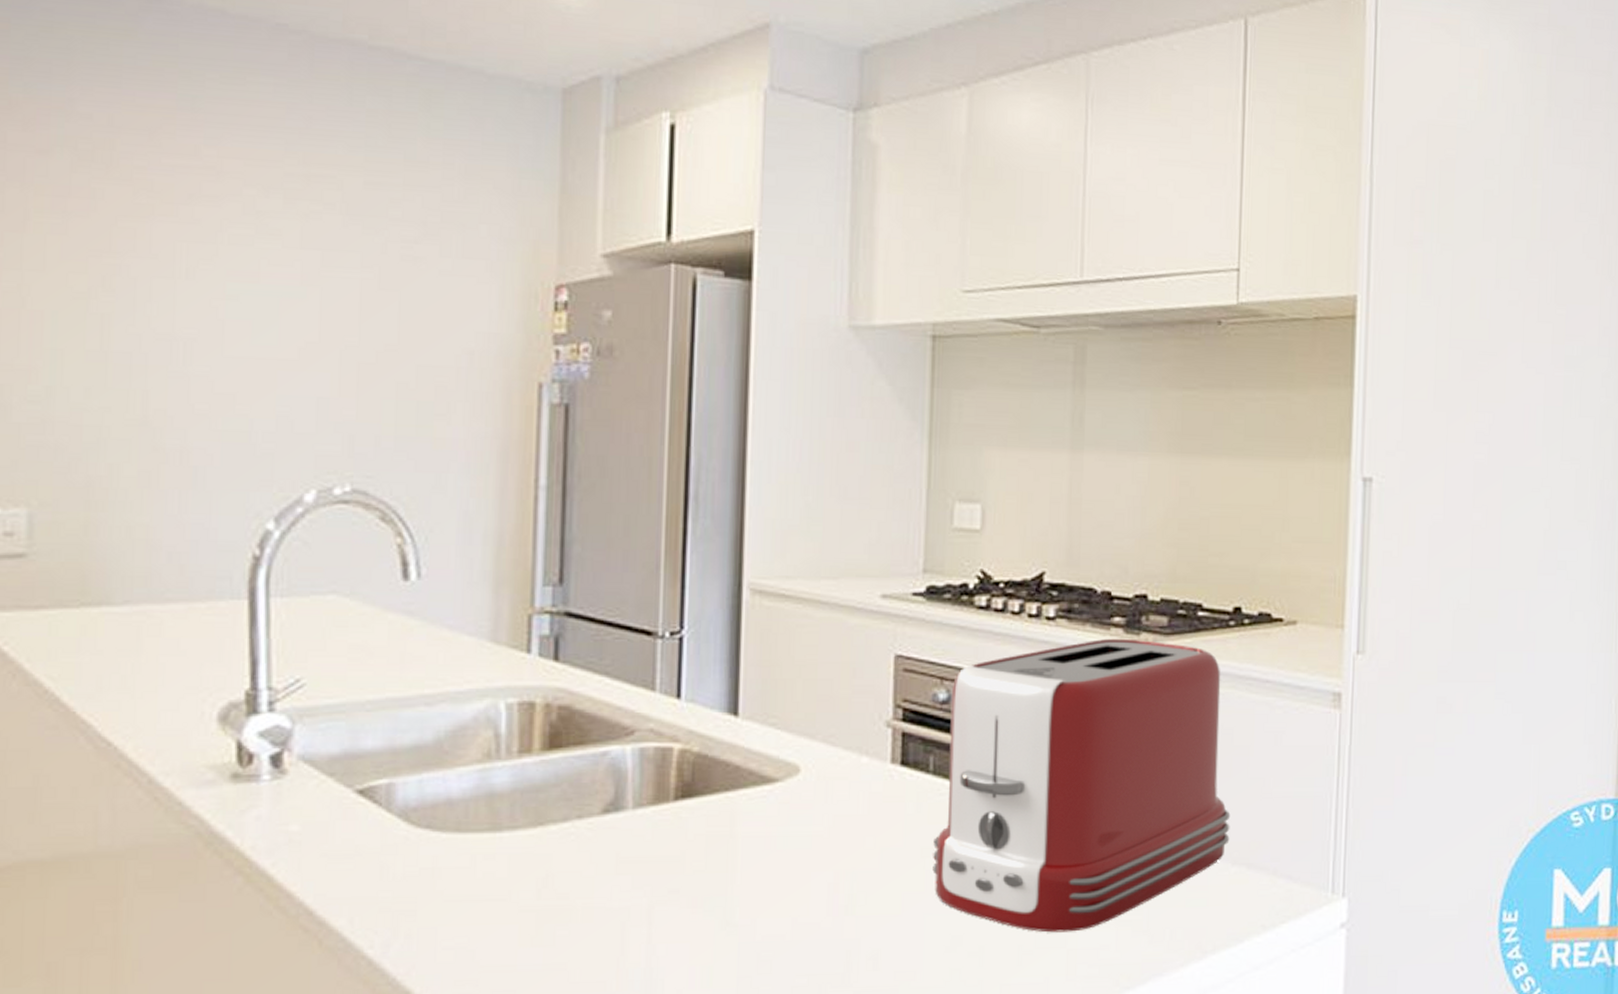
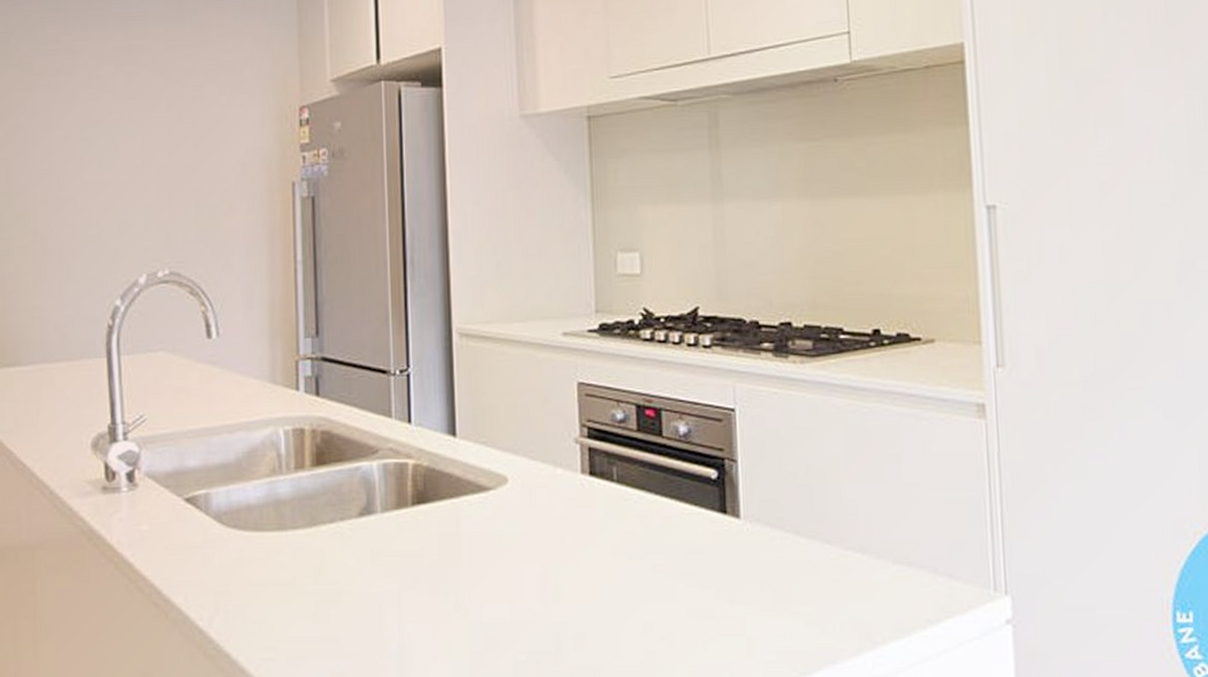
toaster: present [932,638,1231,933] -> none [622,361,889,622]

